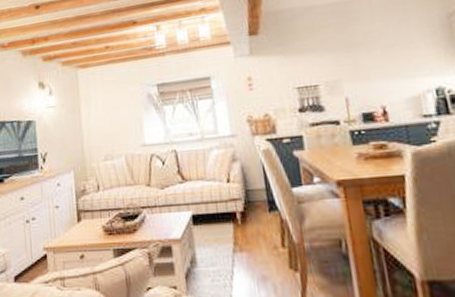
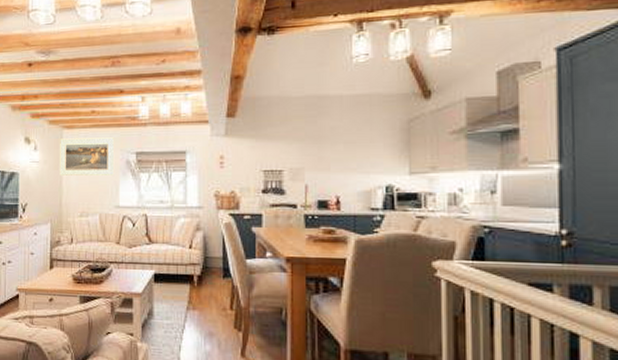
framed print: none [75,71,137,119] -> present [60,137,115,176]

